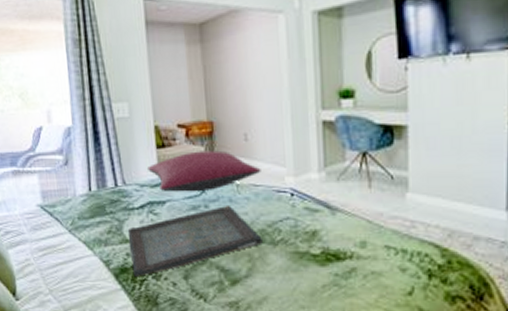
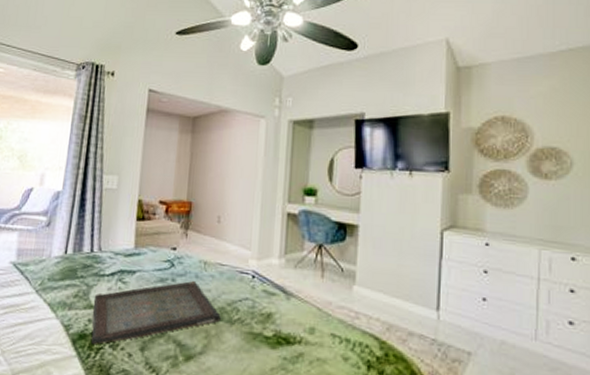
pillow: present [148,150,261,192] -> none [125,227,229,266]

